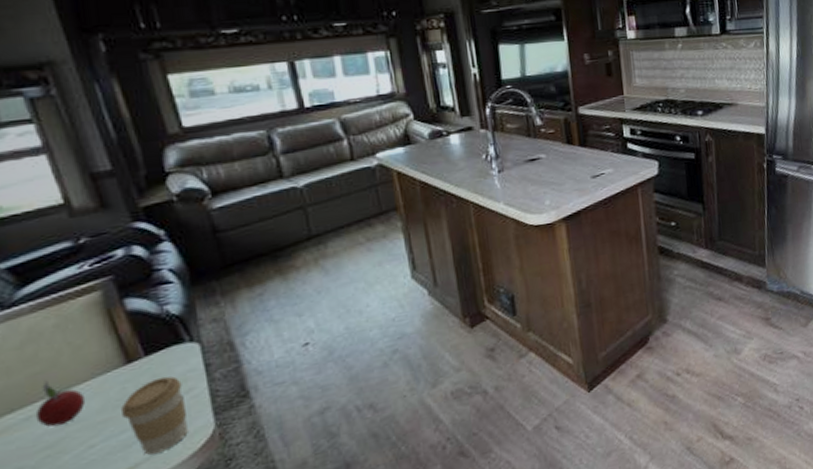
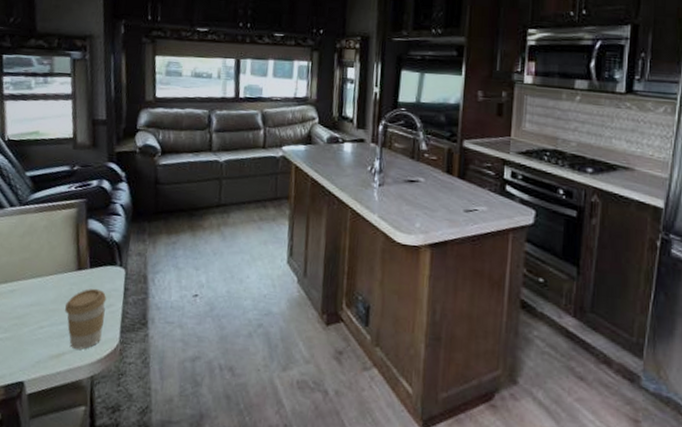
fruit: present [35,380,86,428] -> none [16,266,48,304]

